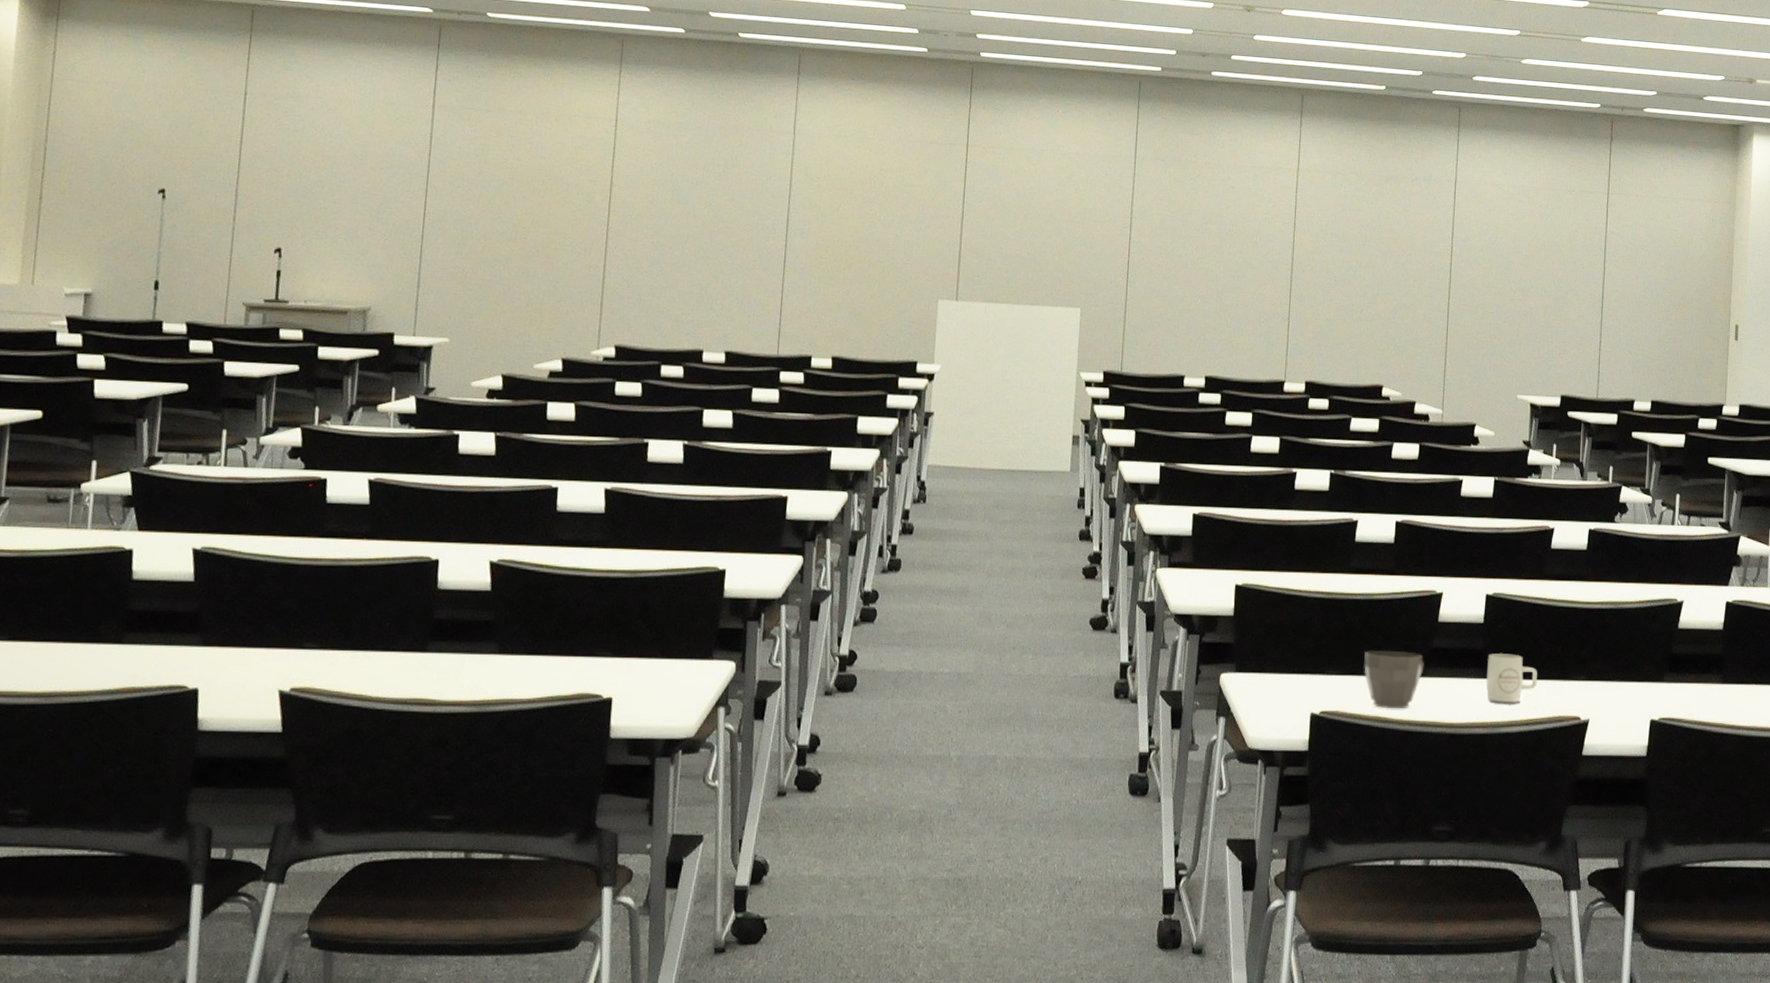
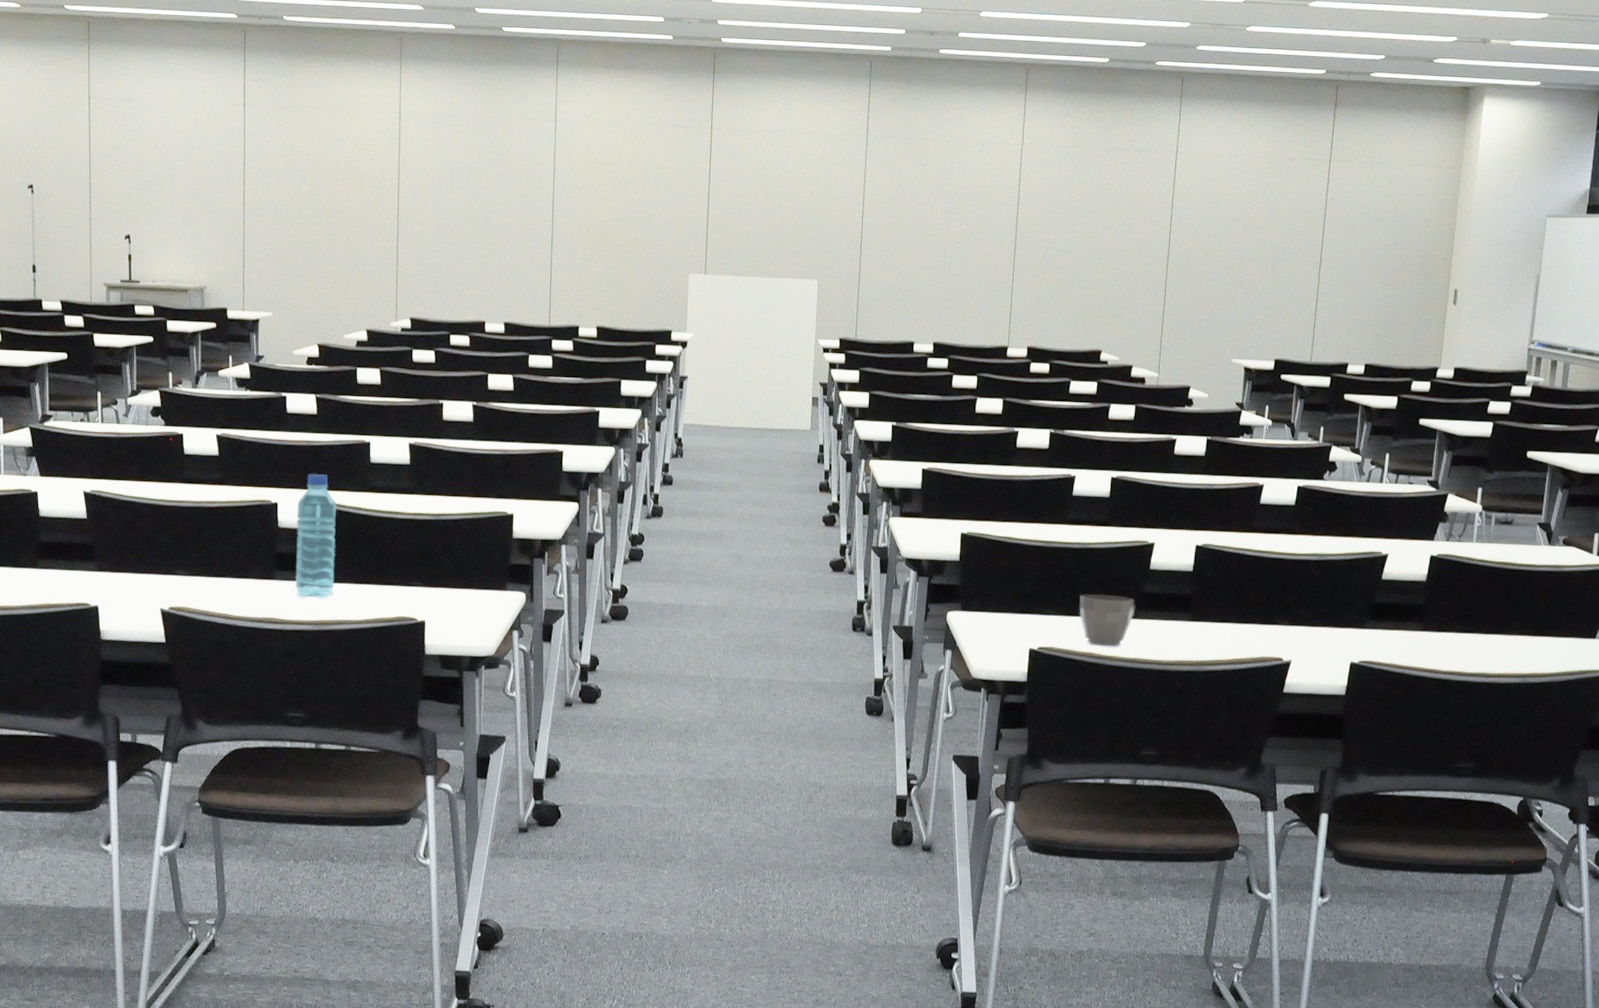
water bottle: none [453,524,512,674] -> present [295,473,337,599]
mug: present [1486,653,1537,704] -> none [1193,599,1243,645]

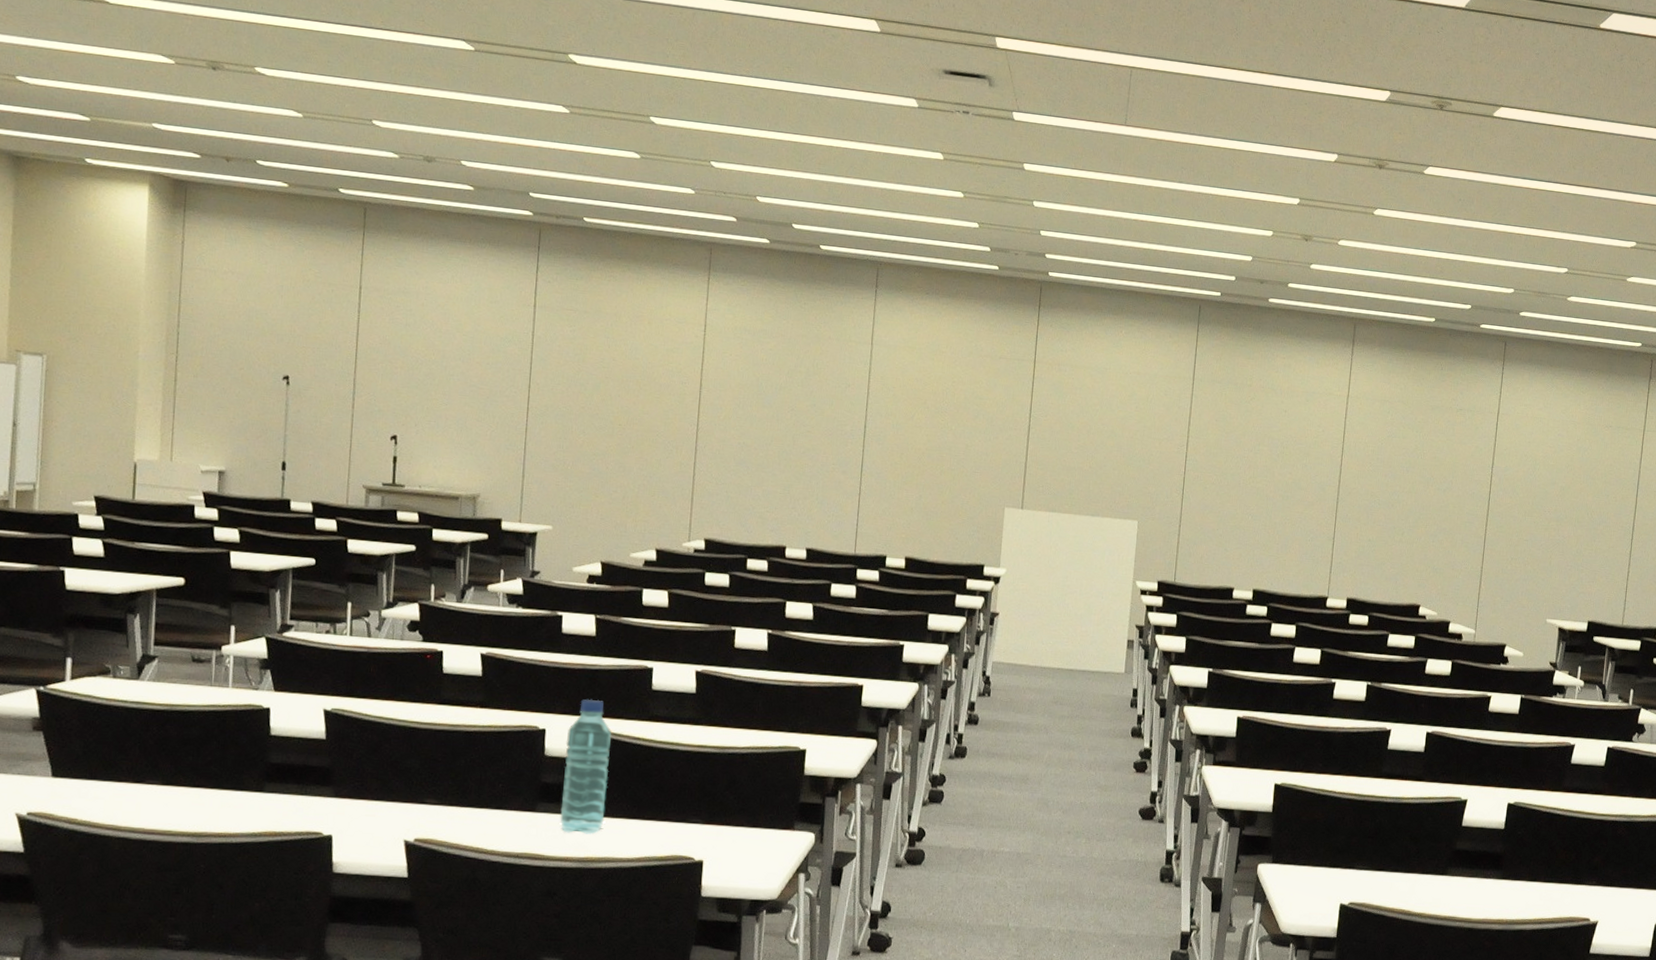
cup: present [1079,593,1136,646] -> none [1390,848,1447,903]

